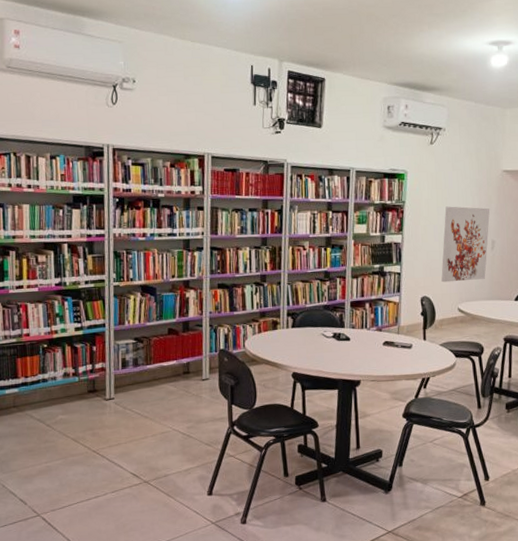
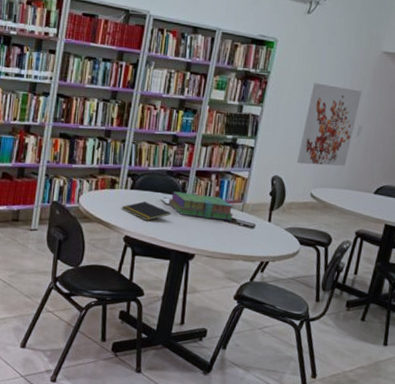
notepad: none [286,337,333,356] -> present [122,201,171,221]
stack of books: none [329,323,391,346] -> present [168,191,234,221]

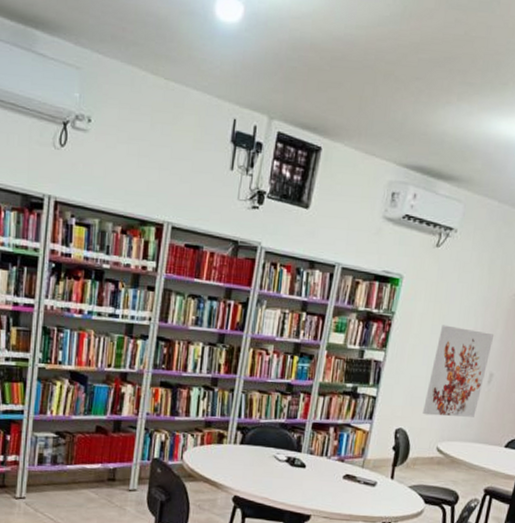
notepad: present [122,201,171,221] -> none [230,458,285,480]
stack of books: present [168,191,234,221] -> none [282,446,353,479]

